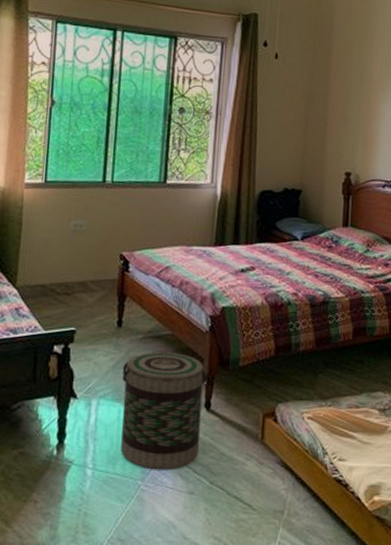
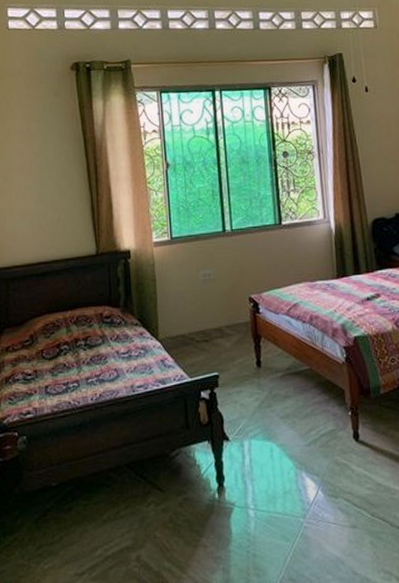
basket: present [120,350,208,469] -> none [267,385,355,505]

